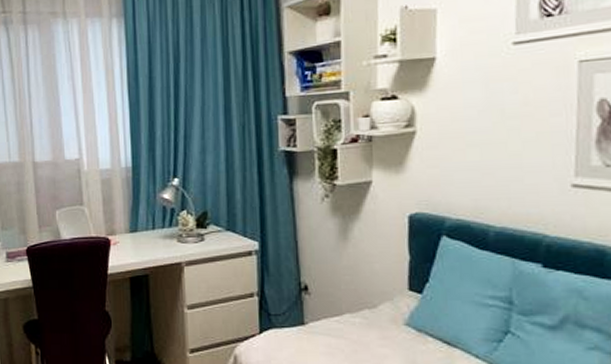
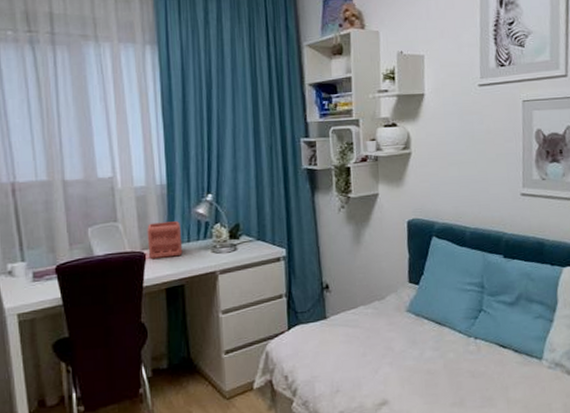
desk organizer: none [112,207,147,245] -> present [147,221,183,259]

